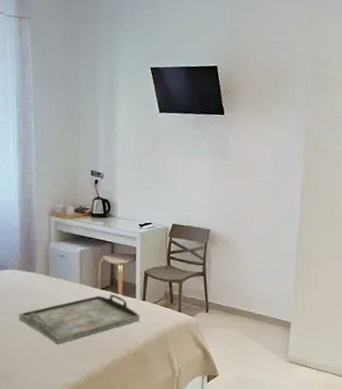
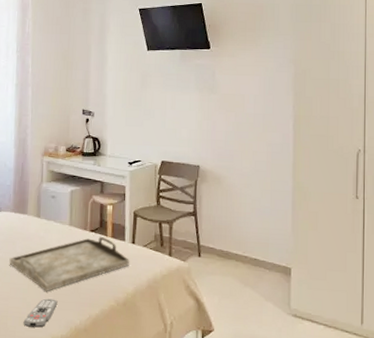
remote control: none [35,350,70,376] -> present [23,298,58,328]

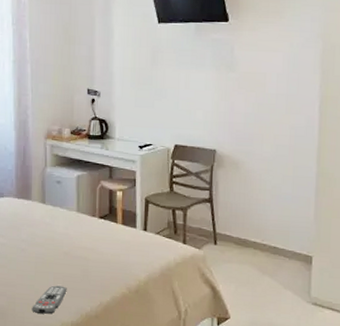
serving tray: present [9,237,130,291] -> none [14,224,142,278]

